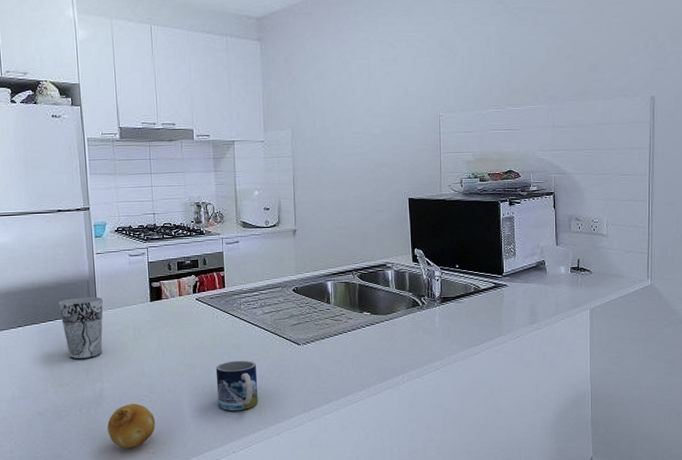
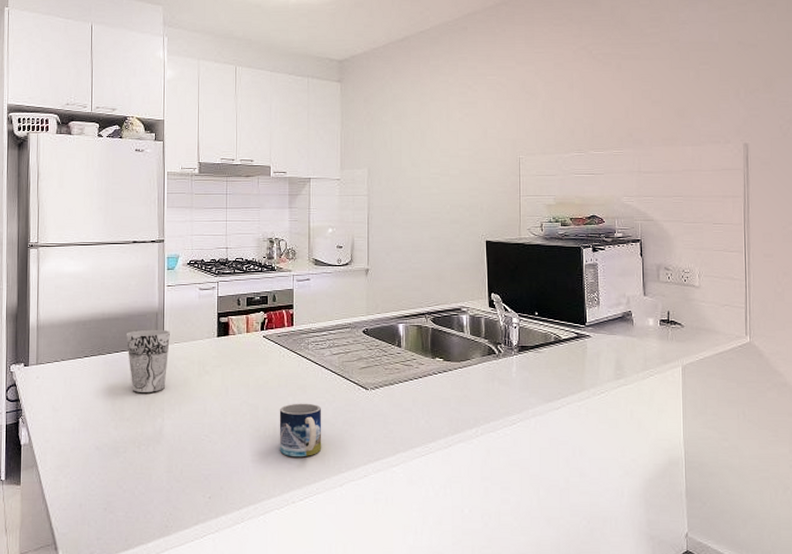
fruit: present [107,403,155,449] -> none [165,443,213,492]

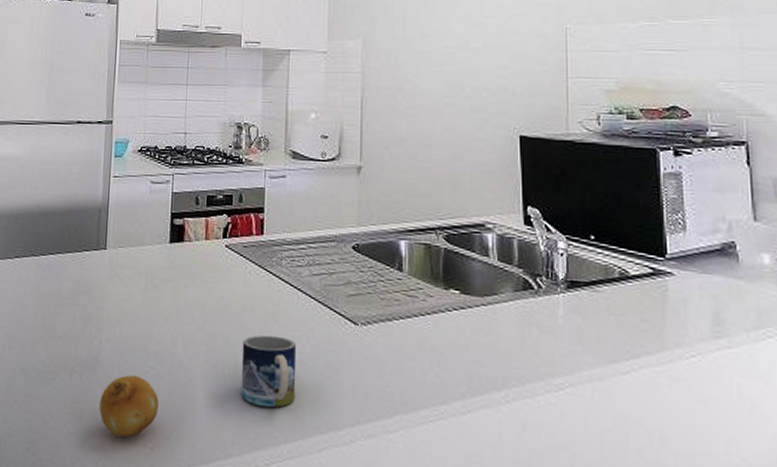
cup: present [126,329,170,392] -> none [63,228,114,307]
fruit: none [165,443,213,492] -> present [99,375,159,438]

